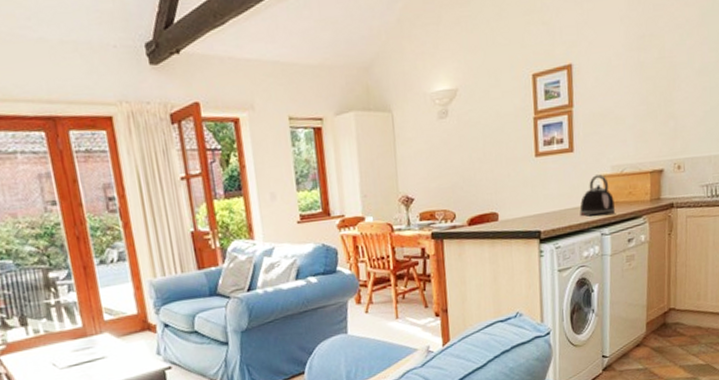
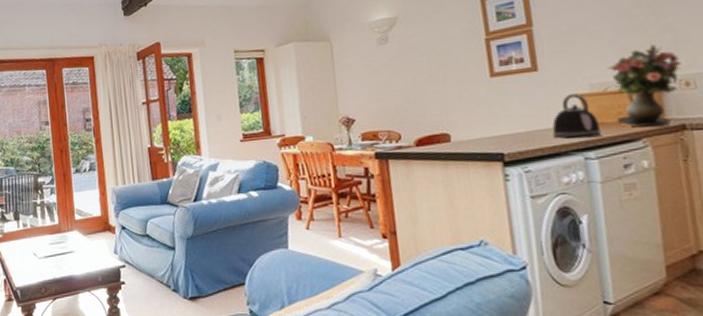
bouquet: none [625,130,678,206] -> present [606,44,682,127]

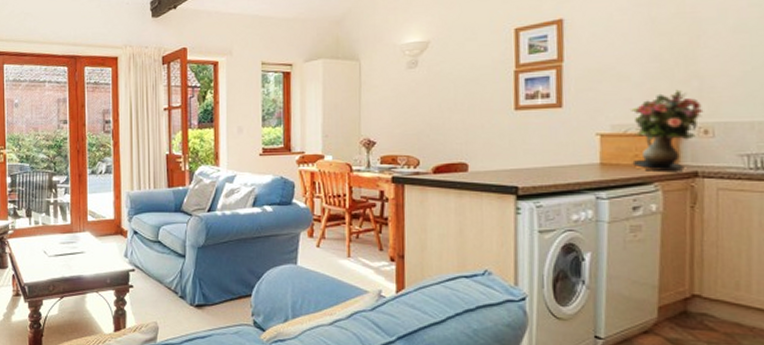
kettle: present [552,93,602,139] -> none [568,133,616,178]

